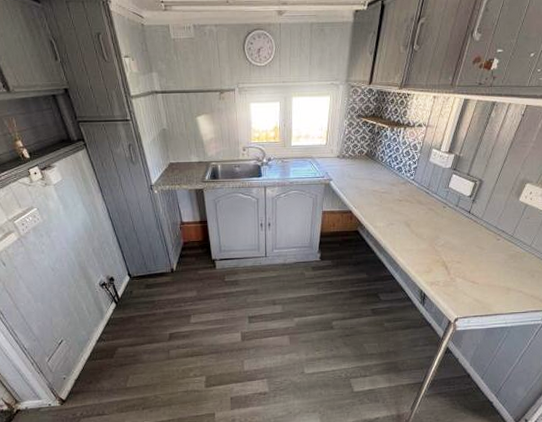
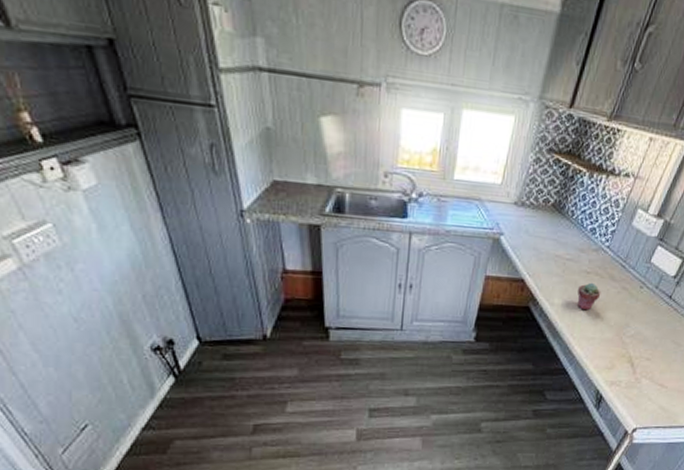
potted succulent: none [394,207,413,229] -> present [577,282,601,311]

